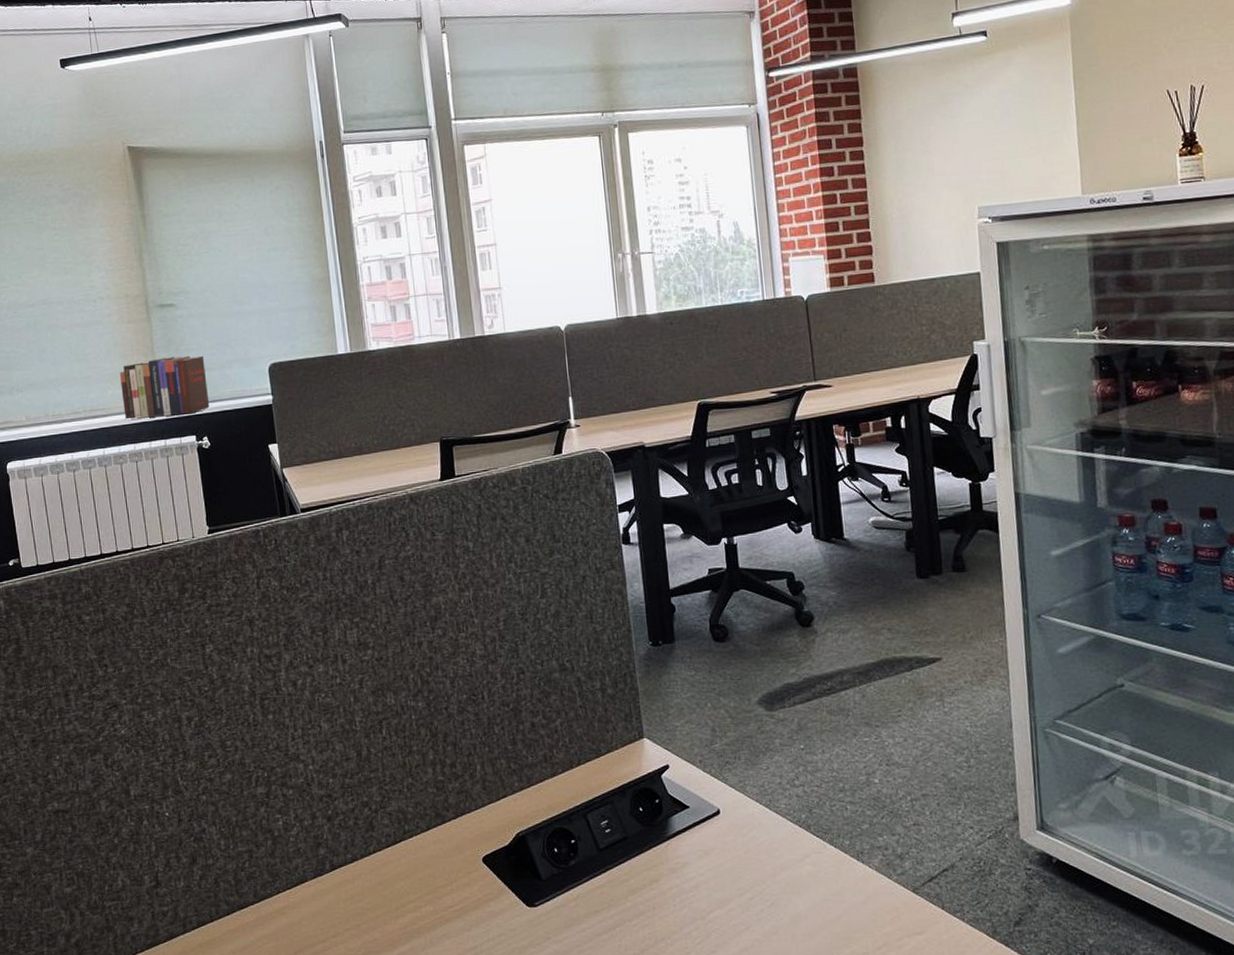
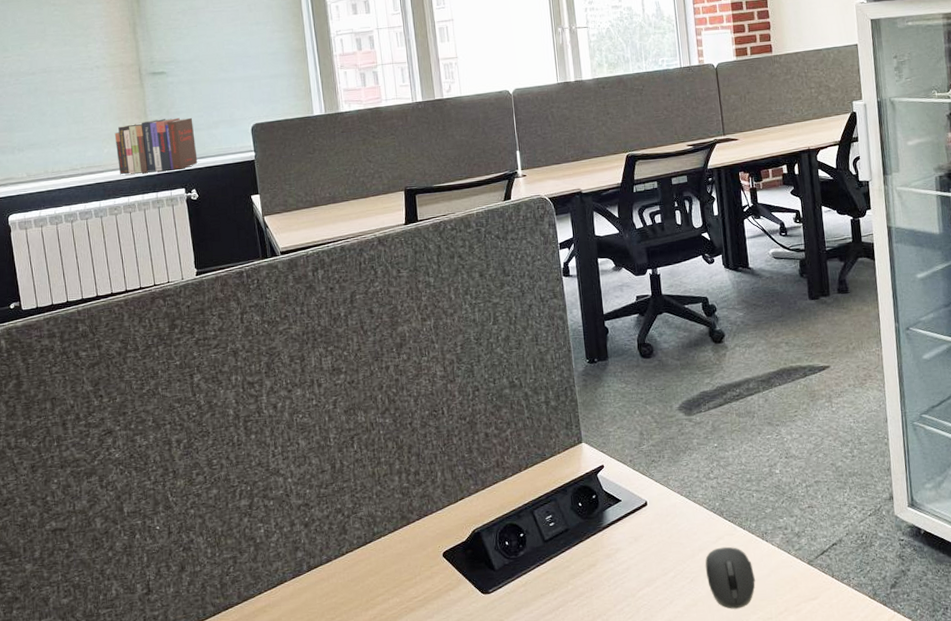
computer mouse: none [788,866,849,940] -> present [705,546,755,609]

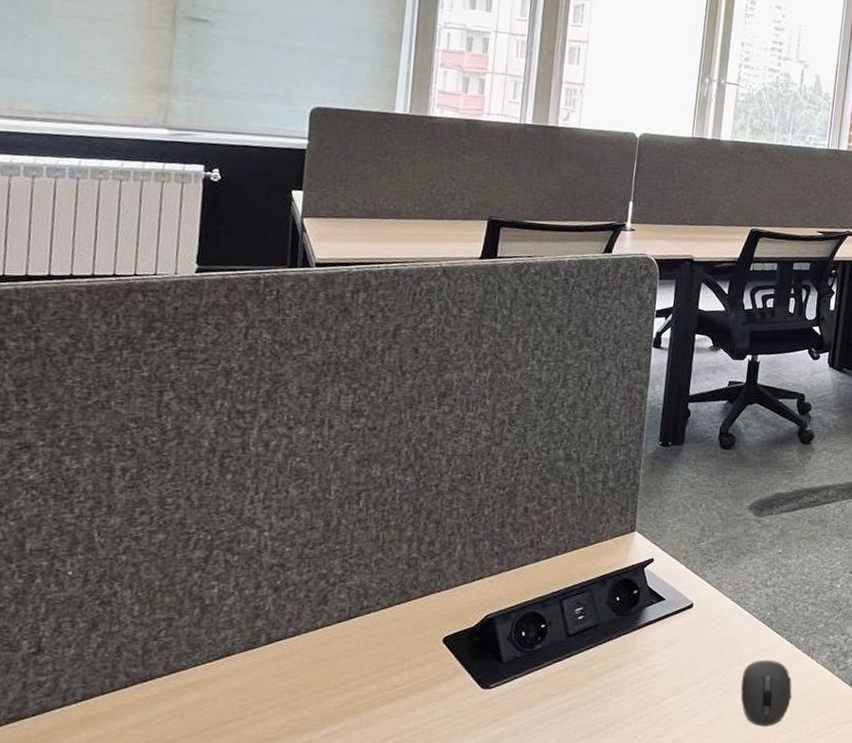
books: present [114,117,198,175] -> none [117,73,234,142]

